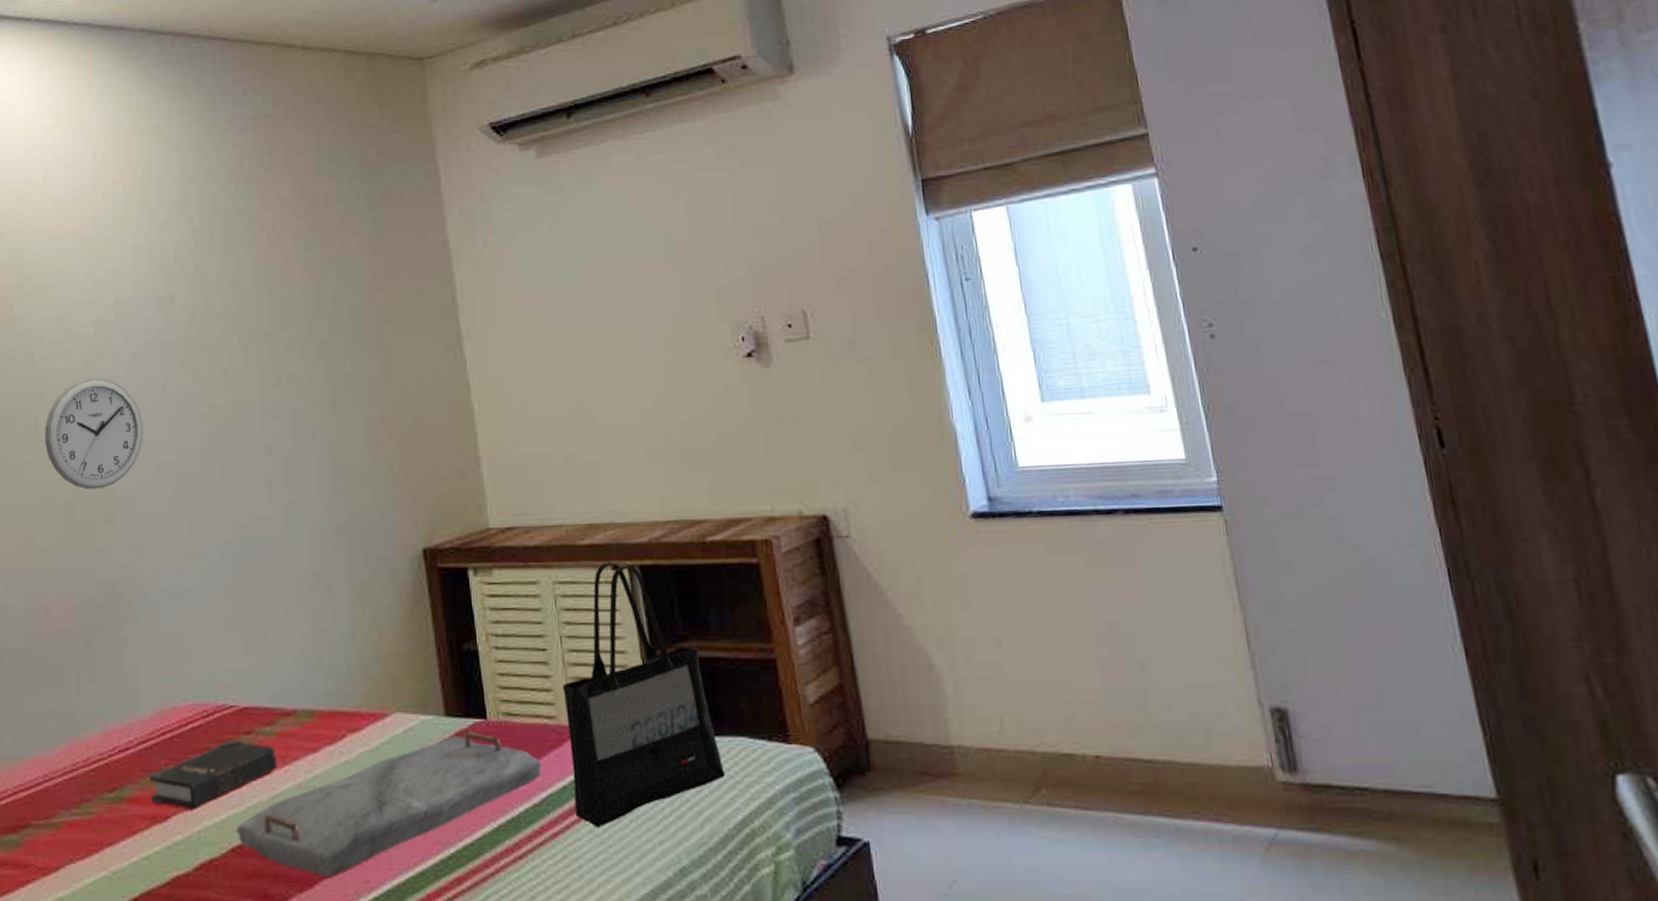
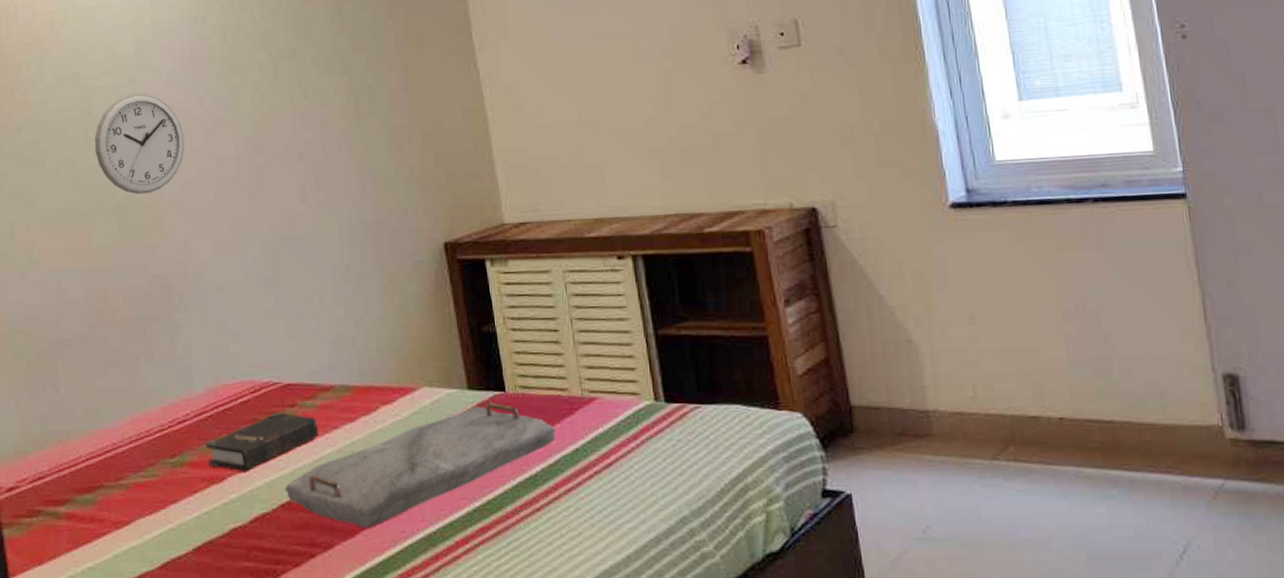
tote bag: present [563,561,725,828] -> none [574,252,721,485]

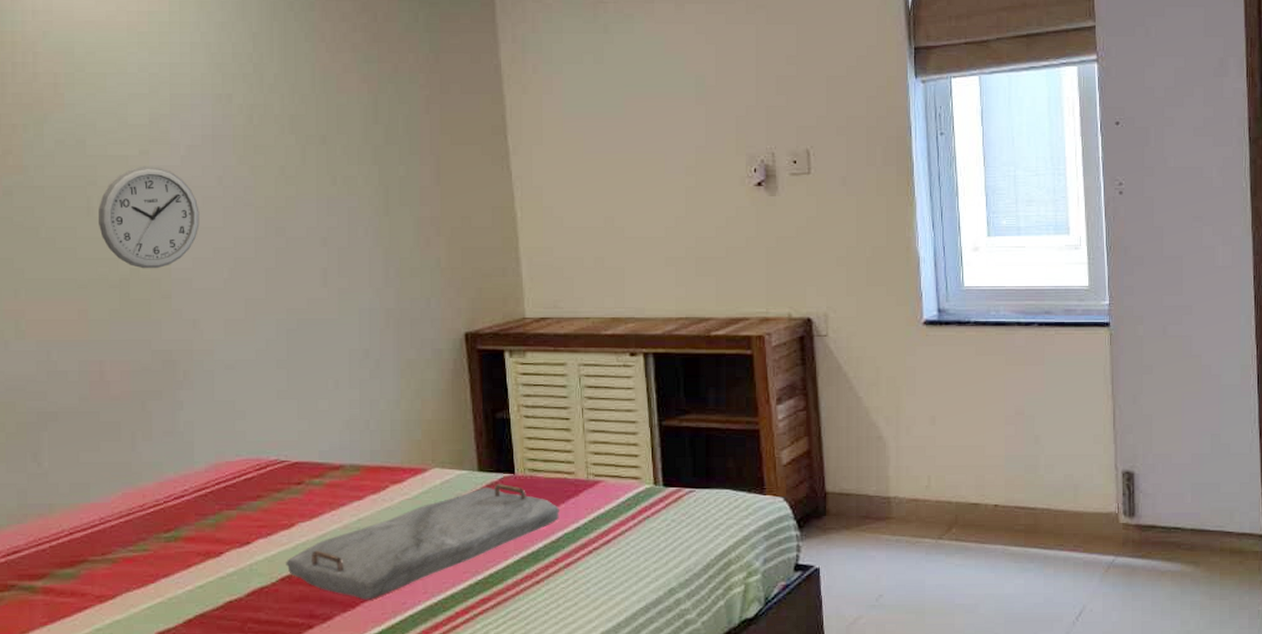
hardback book: present [206,411,319,471] -> none [204,489,325,546]

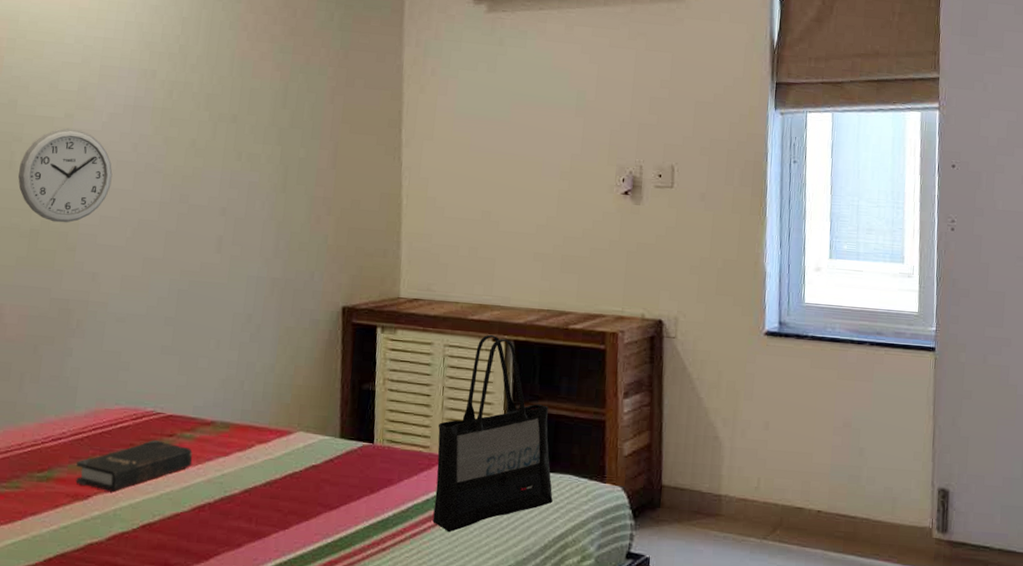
hardback book: none [204,489,325,546] -> present [76,439,193,491]
serving tray: present [286,483,561,600] -> none [148,451,413,554]
tote bag: none [582,349,711,559] -> present [433,334,553,533]

